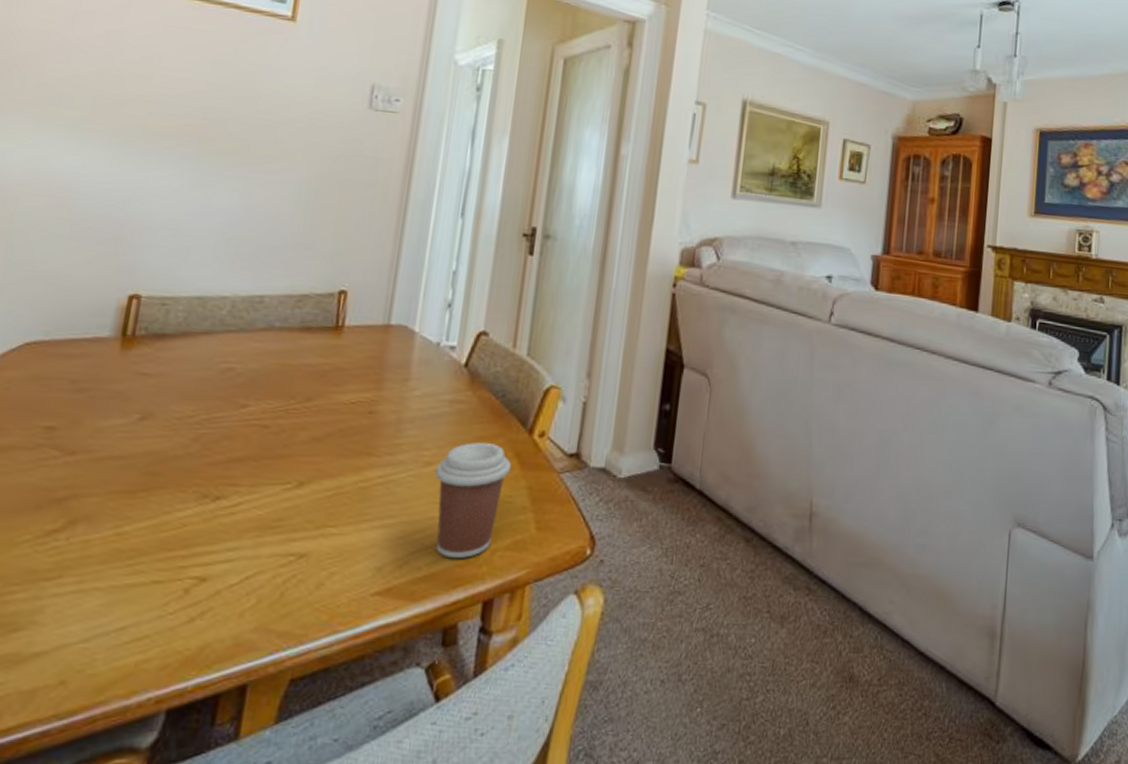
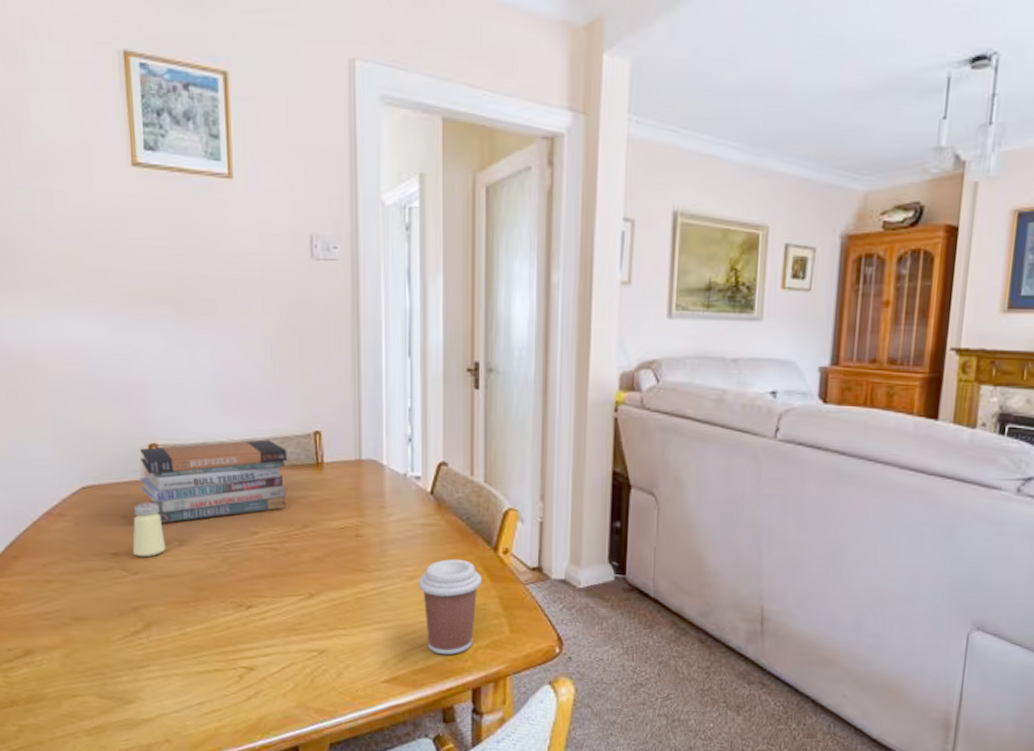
saltshaker: none [75,363,126,433] -> present [133,501,166,558]
book stack: none [105,296,303,391] -> present [139,439,288,523]

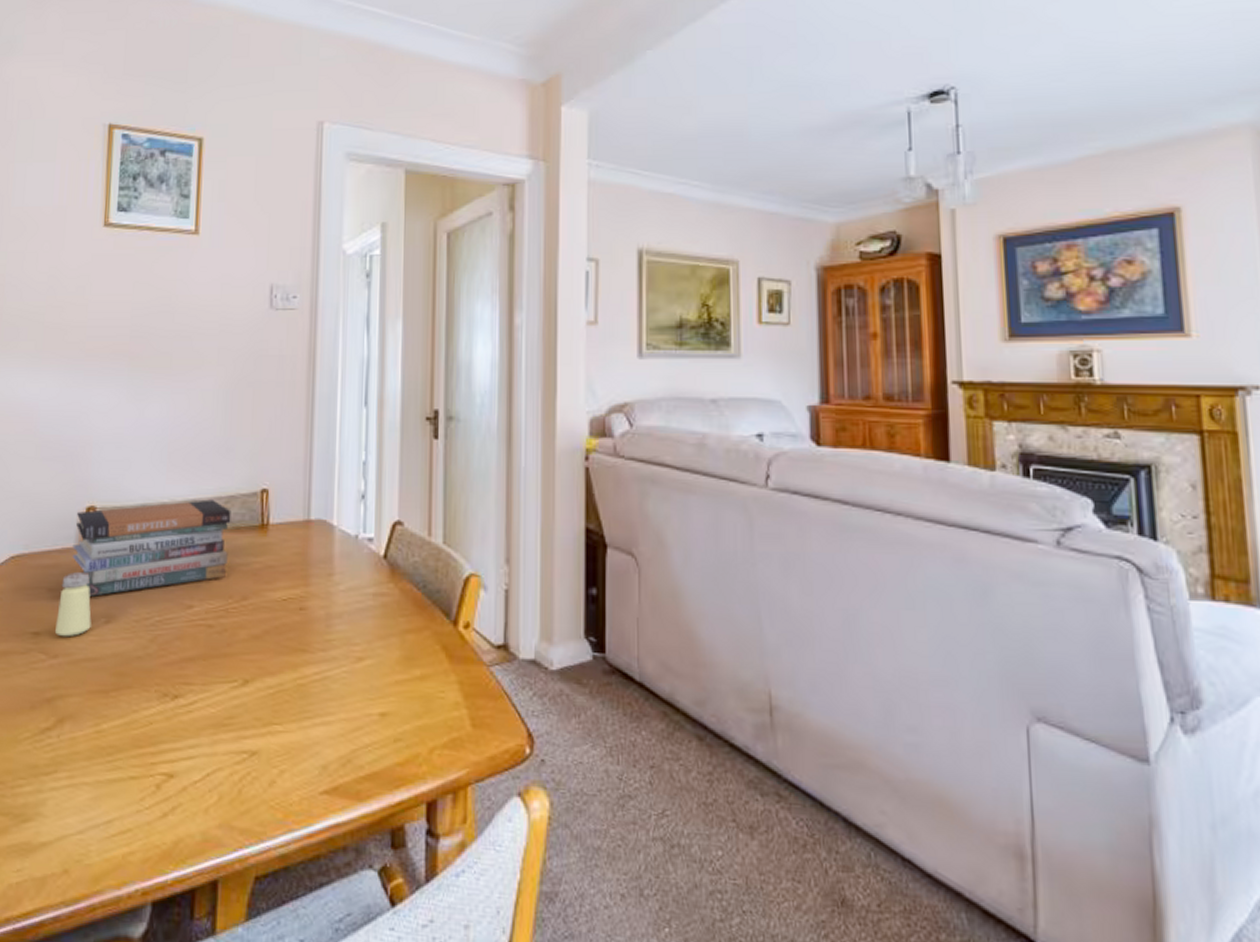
coffee cup: present [419,559,483,655] -> none [367,636,441,758]

